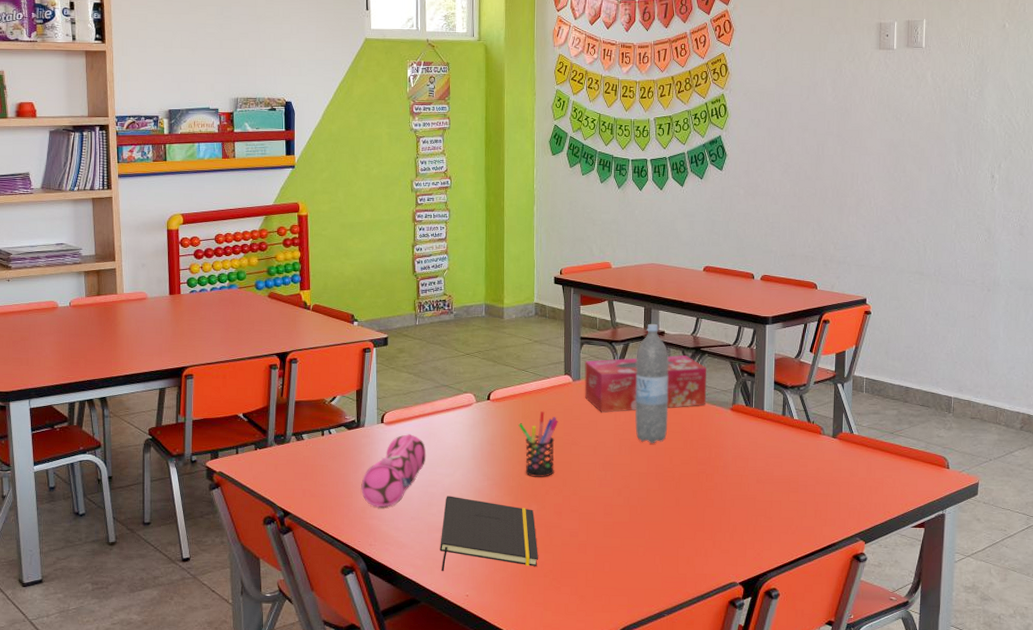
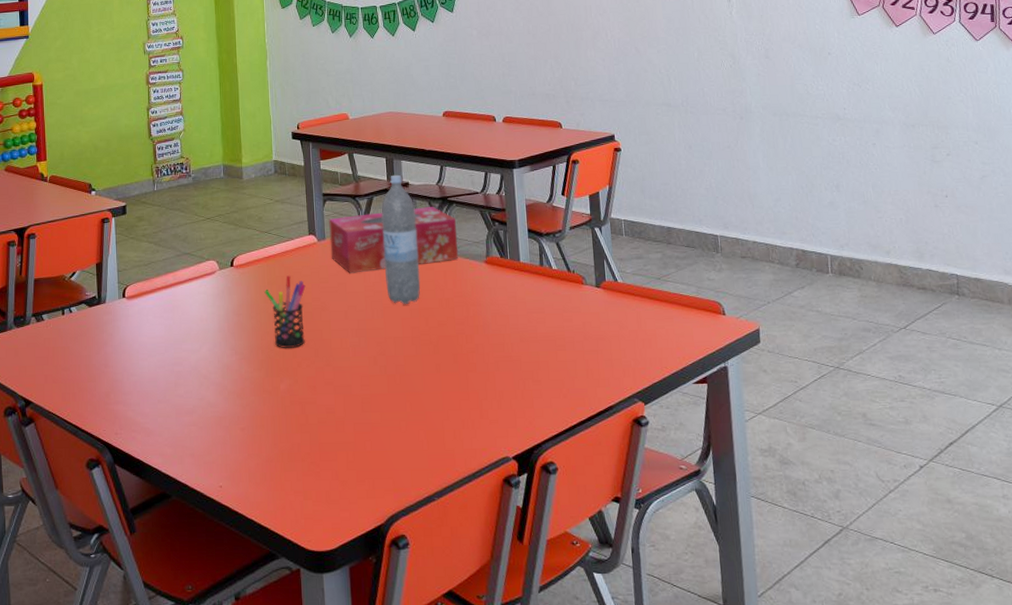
pencil case: present [360,434,427,508] -> none [103,308,171,391]
notepad: present [440,496,539,571] -> none [189,374,295,460]

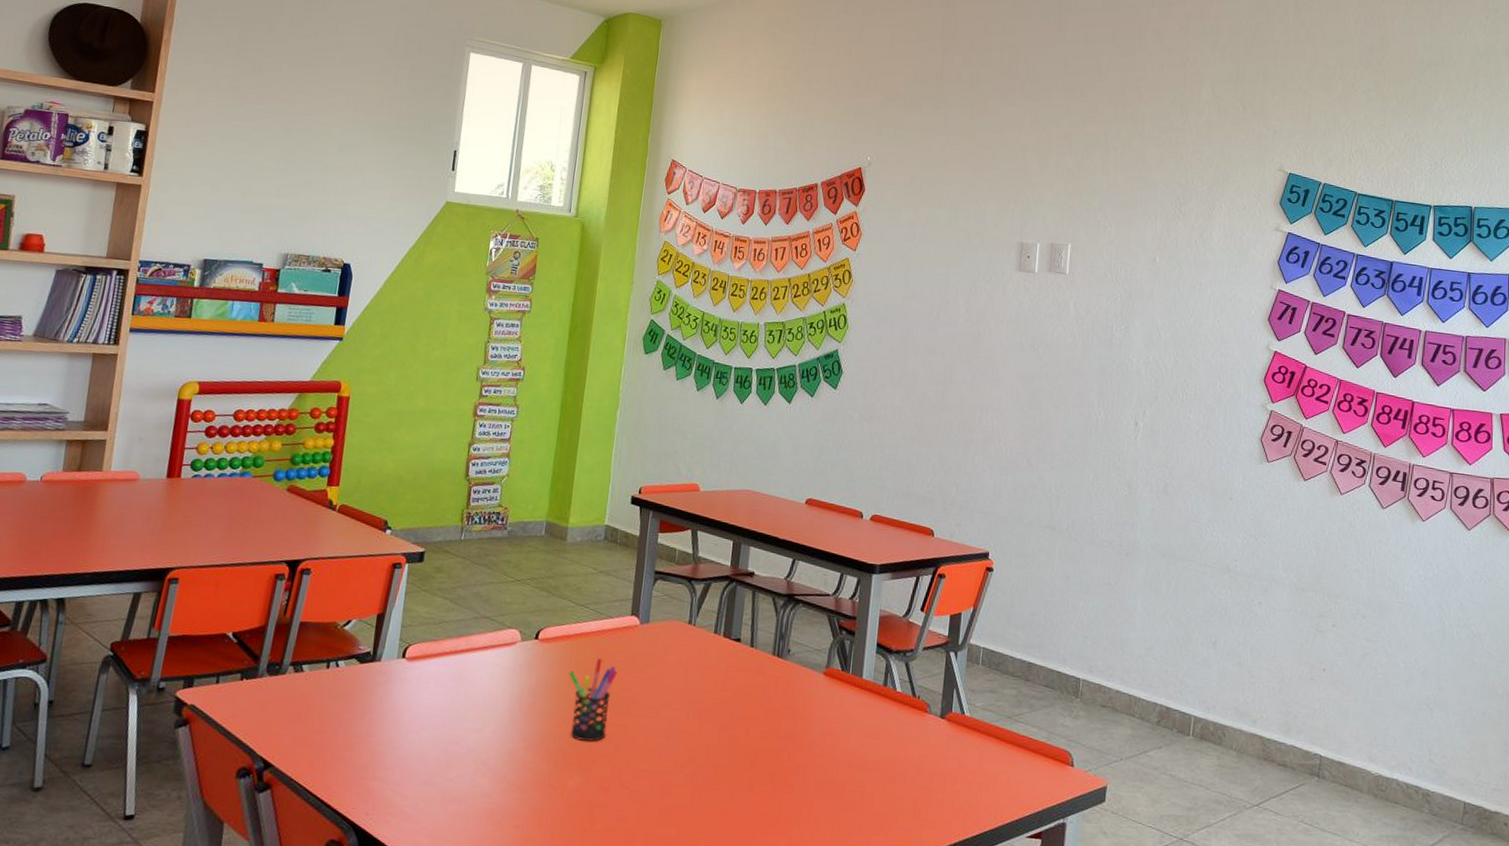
tissue box: present [329,207,459,273] -> none [651,600,800,666]
water bottle: present [381,174,421,305] -> none [708,561,756,710]

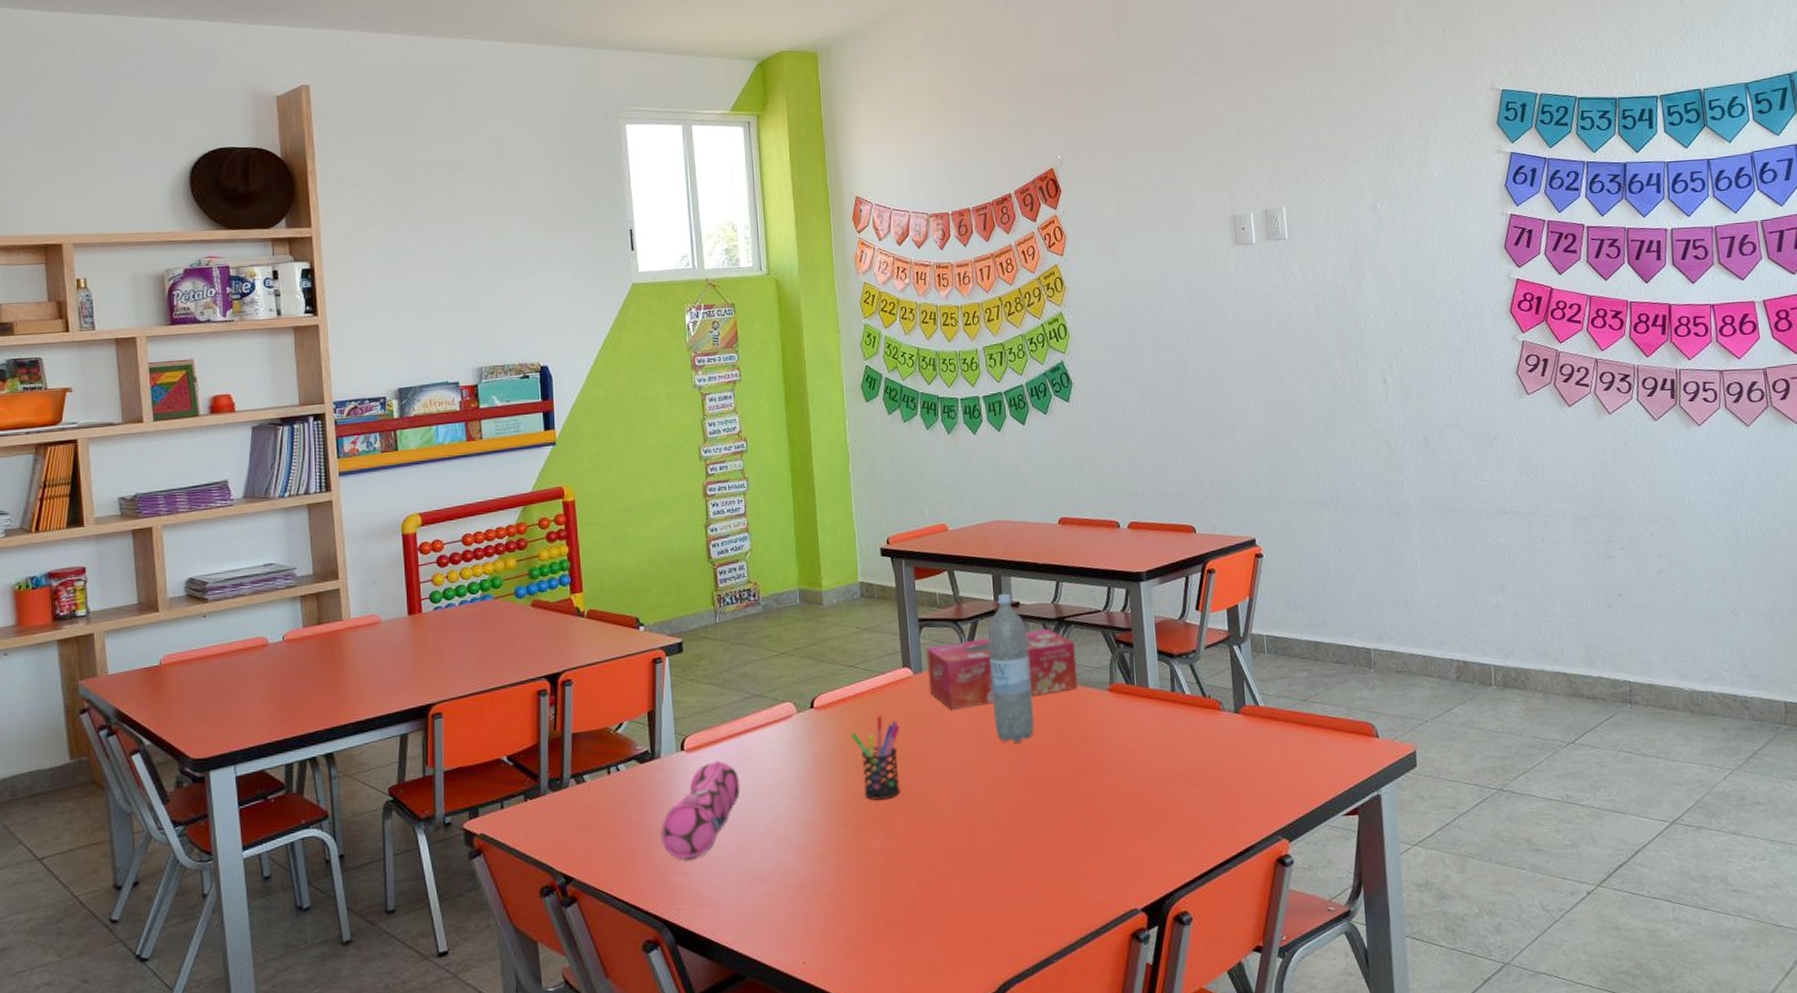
pencil case: none [364,674,453,767] -> present [660,761,741,860]
tissue box: none [651,600,800,666] -> present [926,629,1079,710]
water bottle: none [708,561,756,710] -> present [987,593,1035,744]

